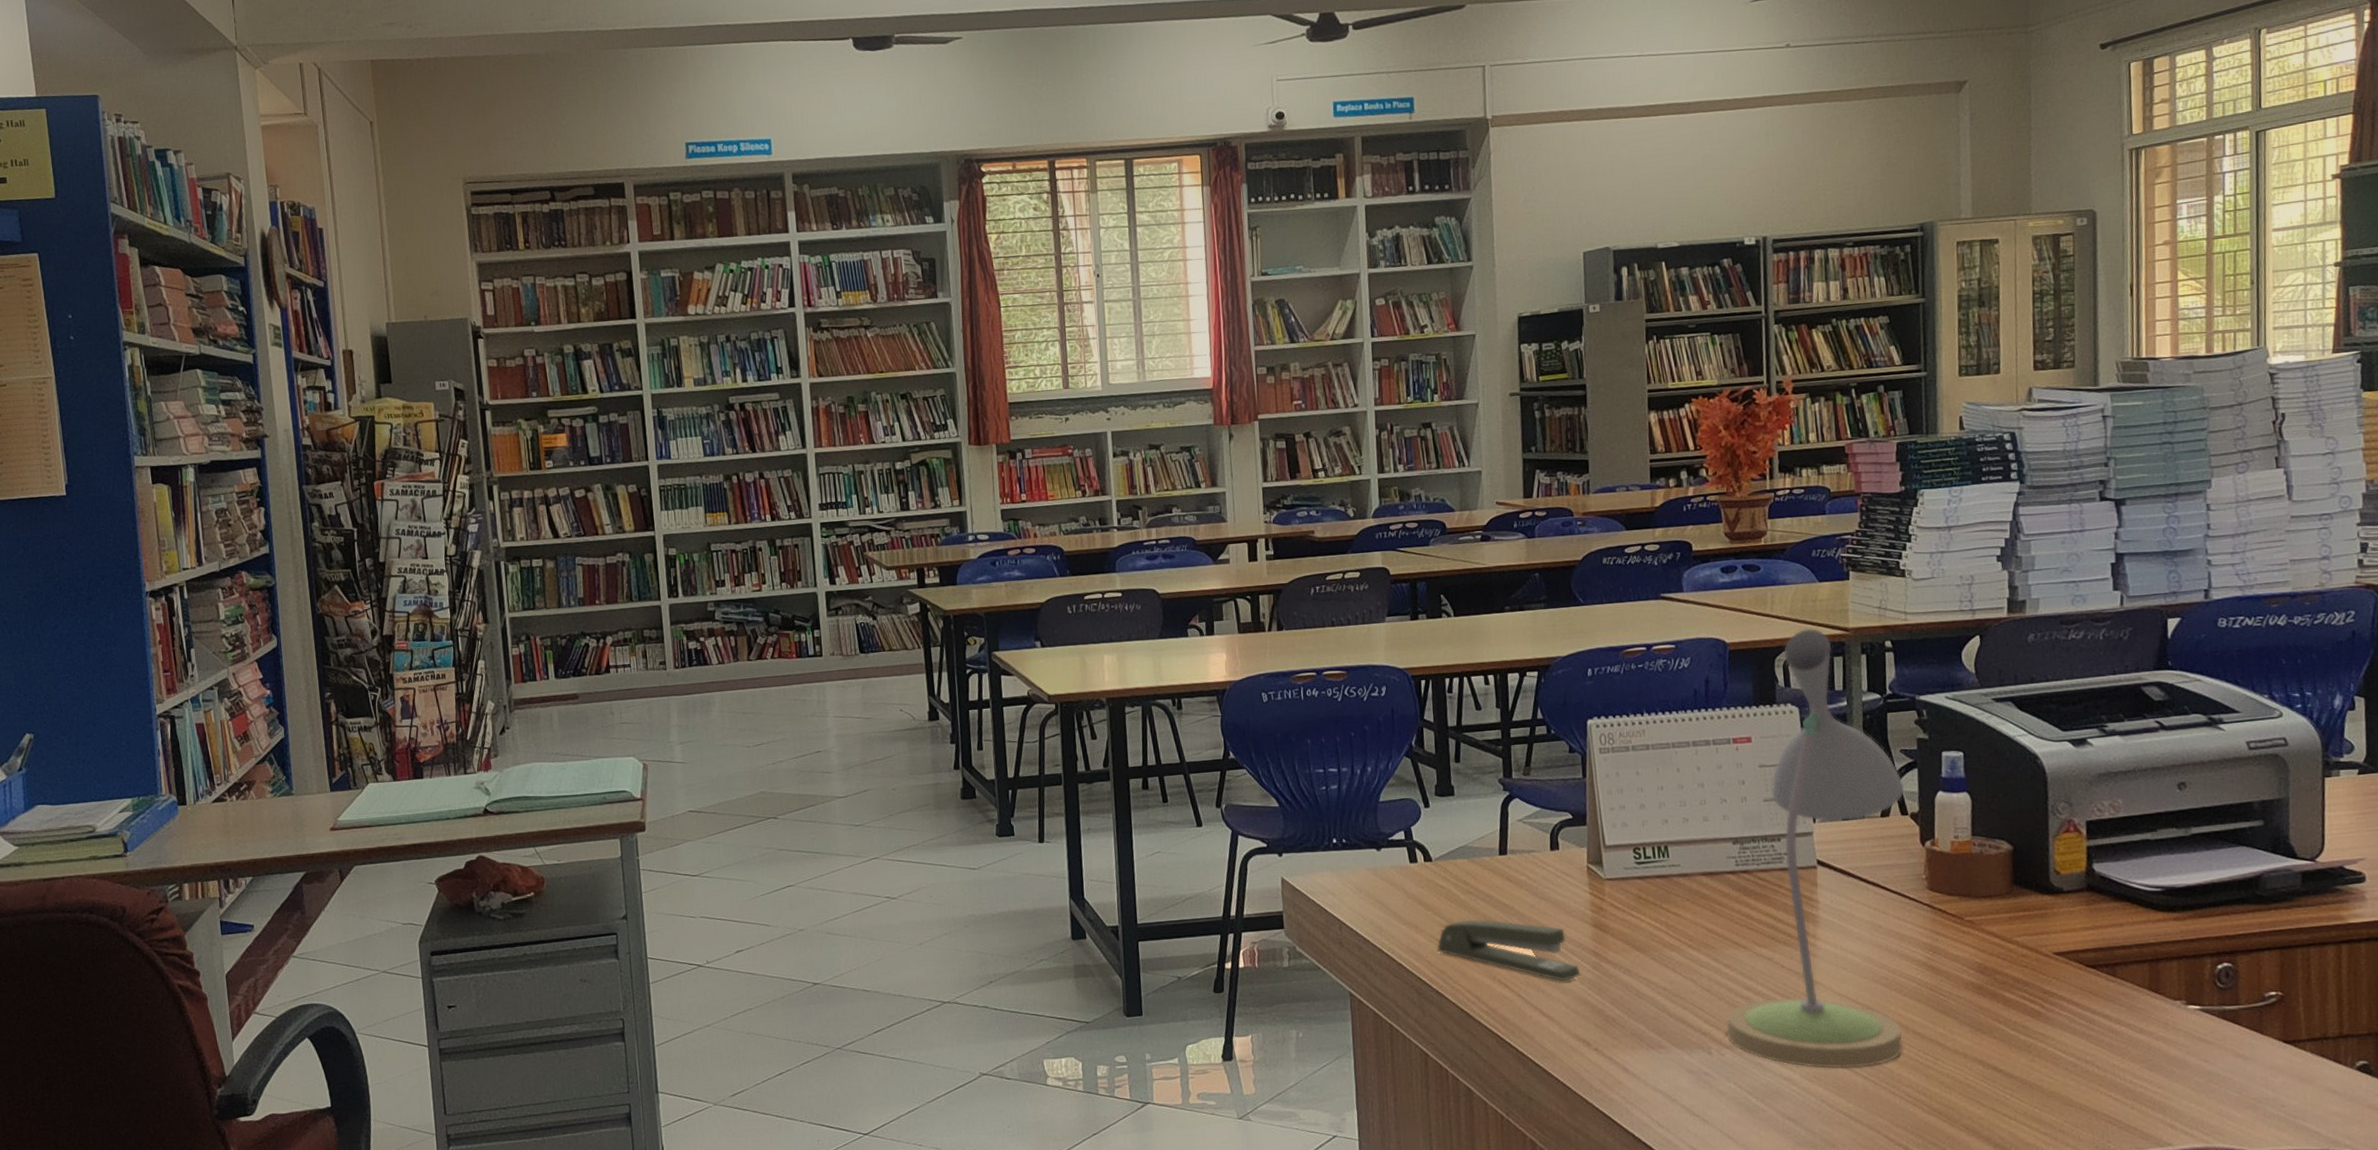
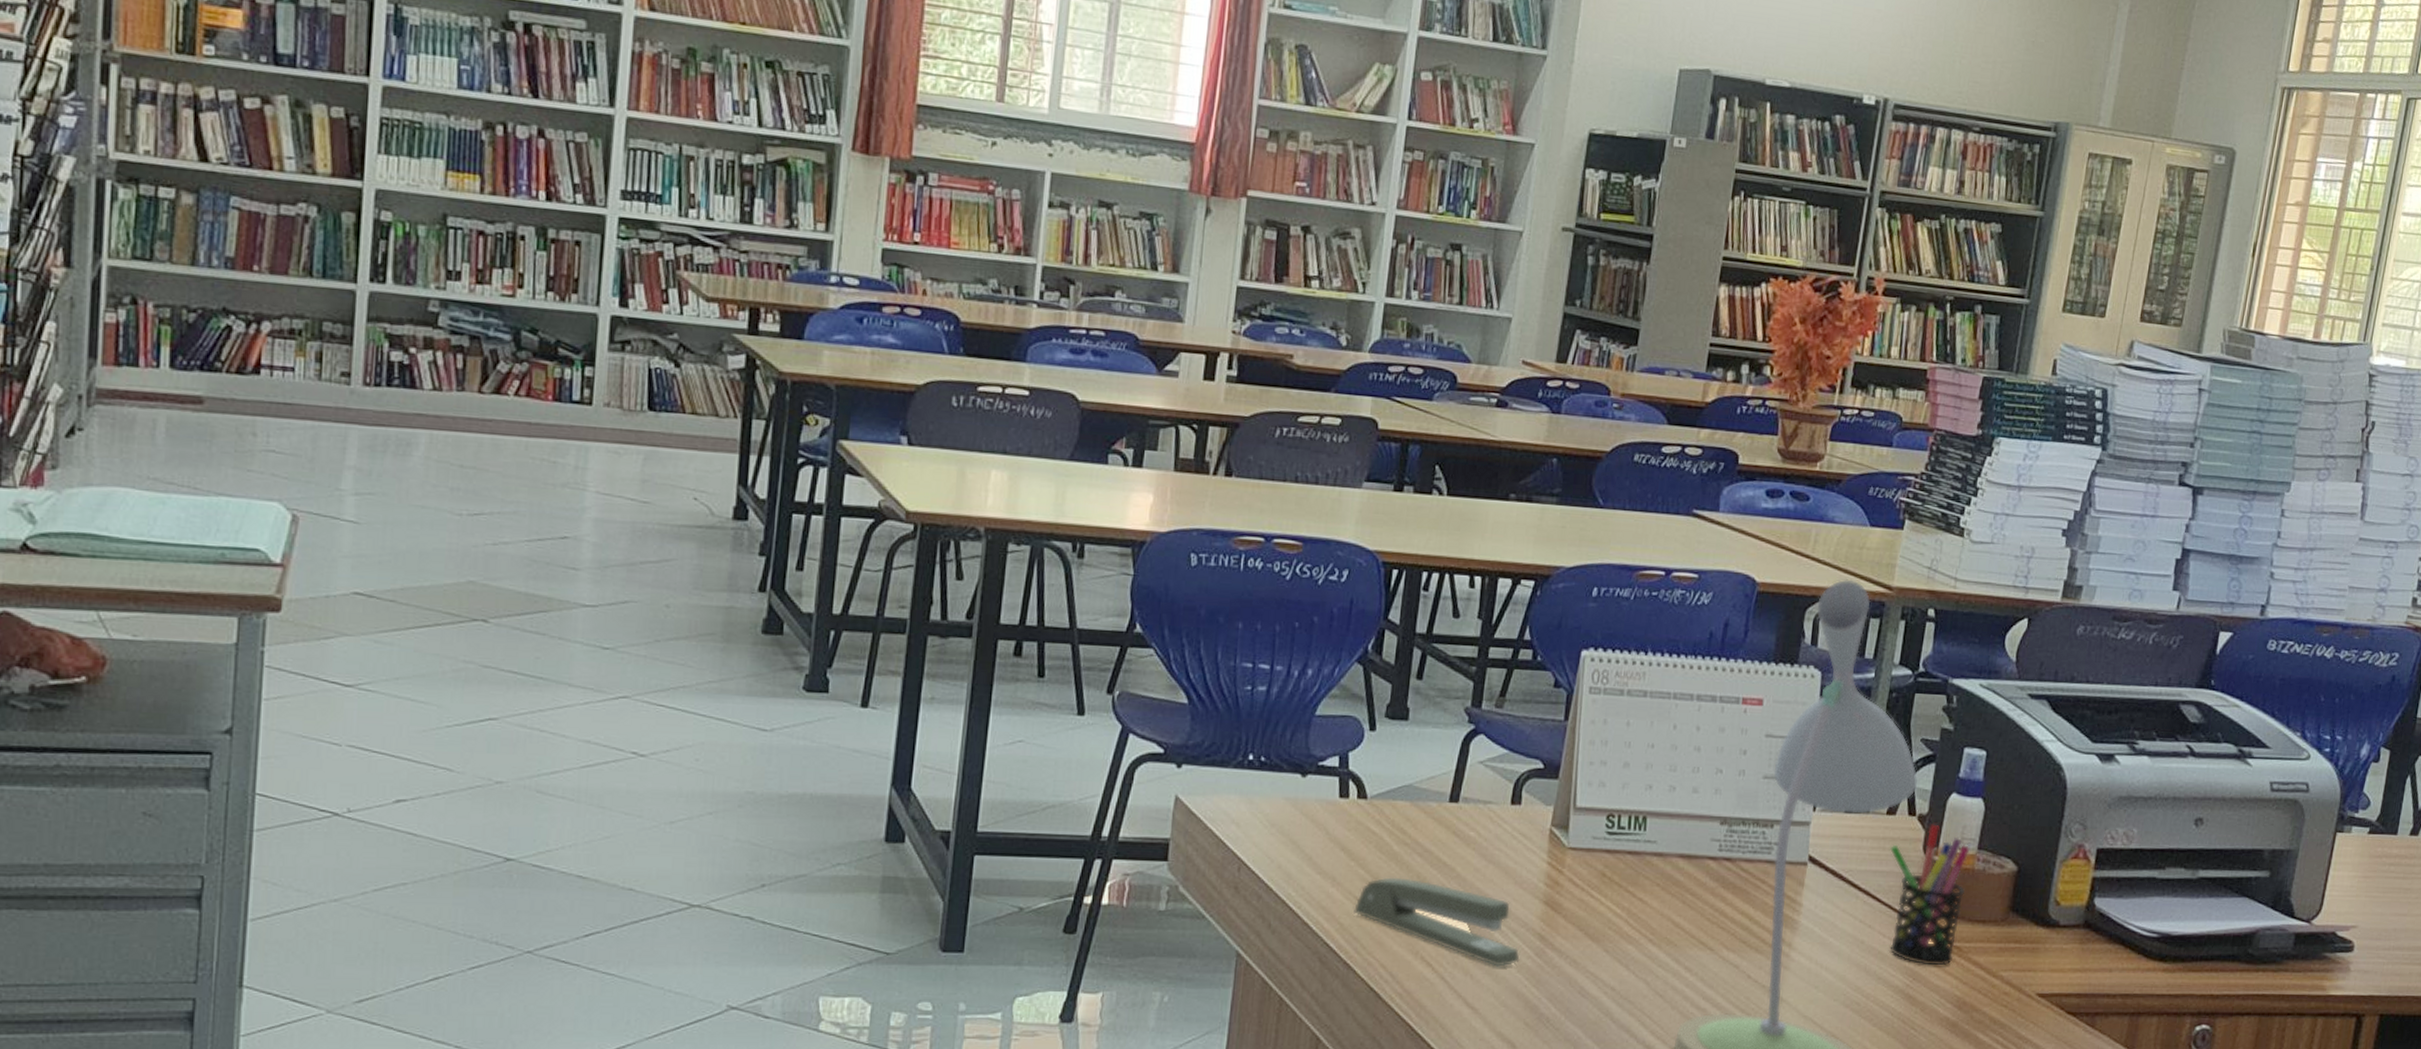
pen holder: none [1890,819,1968,939] -> present [1889,824,1970,966]

